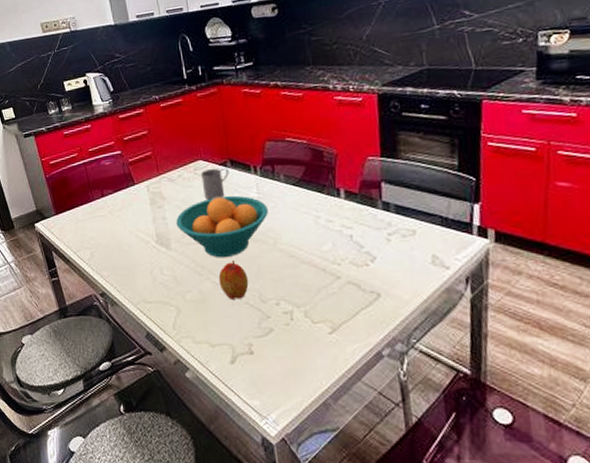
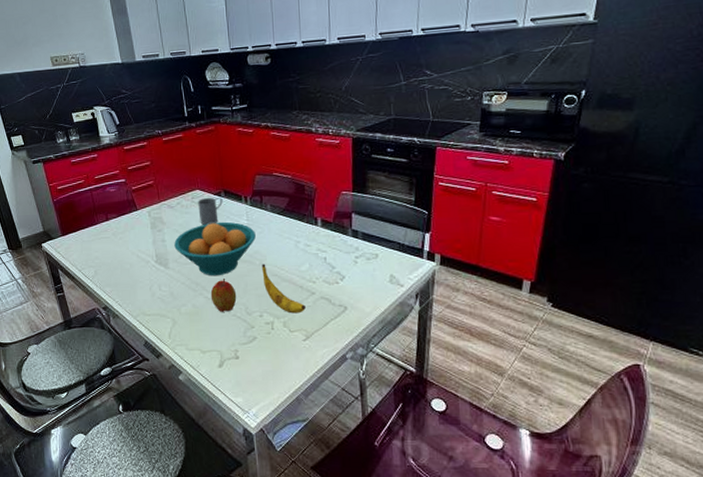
banana: none [276,243,330,302] -> present [262,264,305,314]

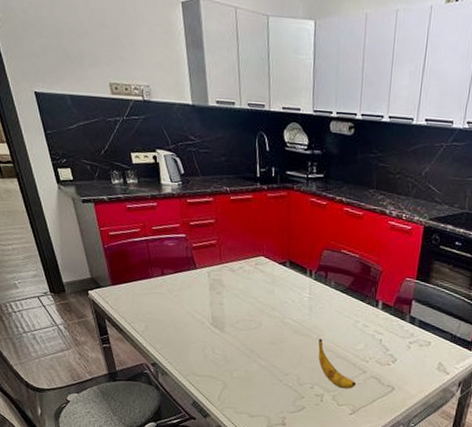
fruit bowl: present [174,221,256,276] -> none [232,291,316,346]
mug: present [198,197,223,225] -> none [261,265,287,294]
apple: present [210,279,237,312] -> none [264,348,291,381]

